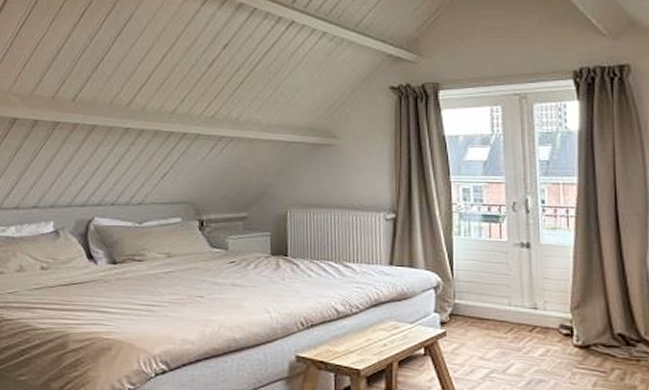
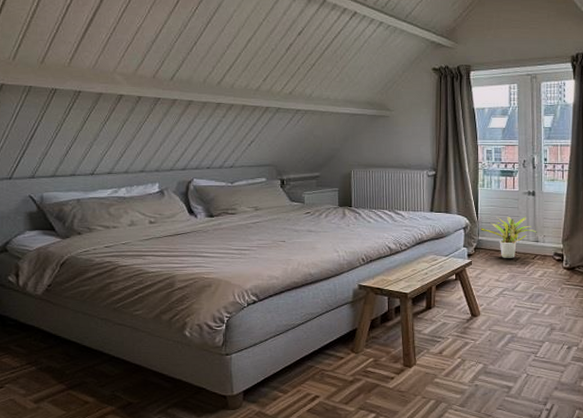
potted plant: none [457,273,535,331] -> present [480,215,537,259]

